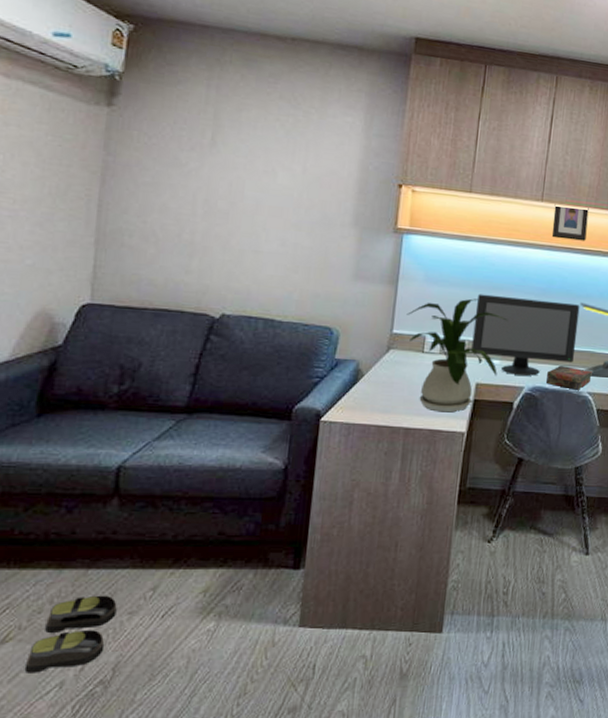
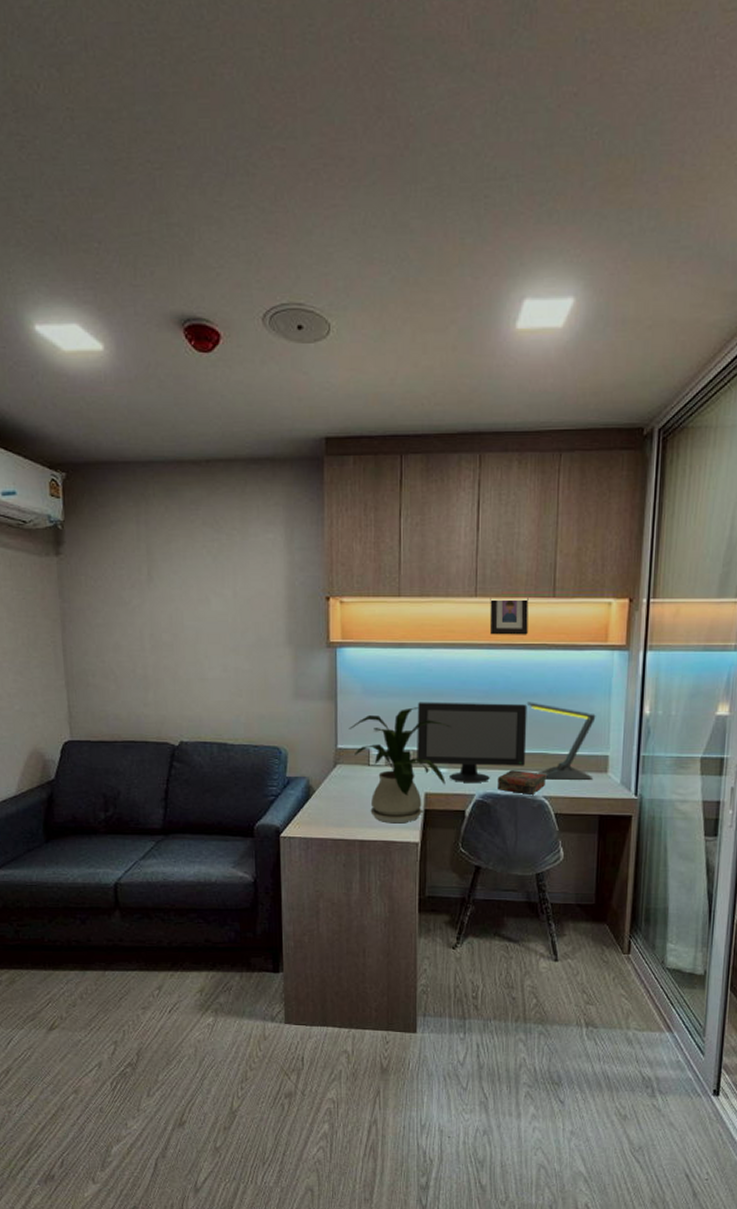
slippers: present [24,595,117,673] -> none [70,992,133,1055]

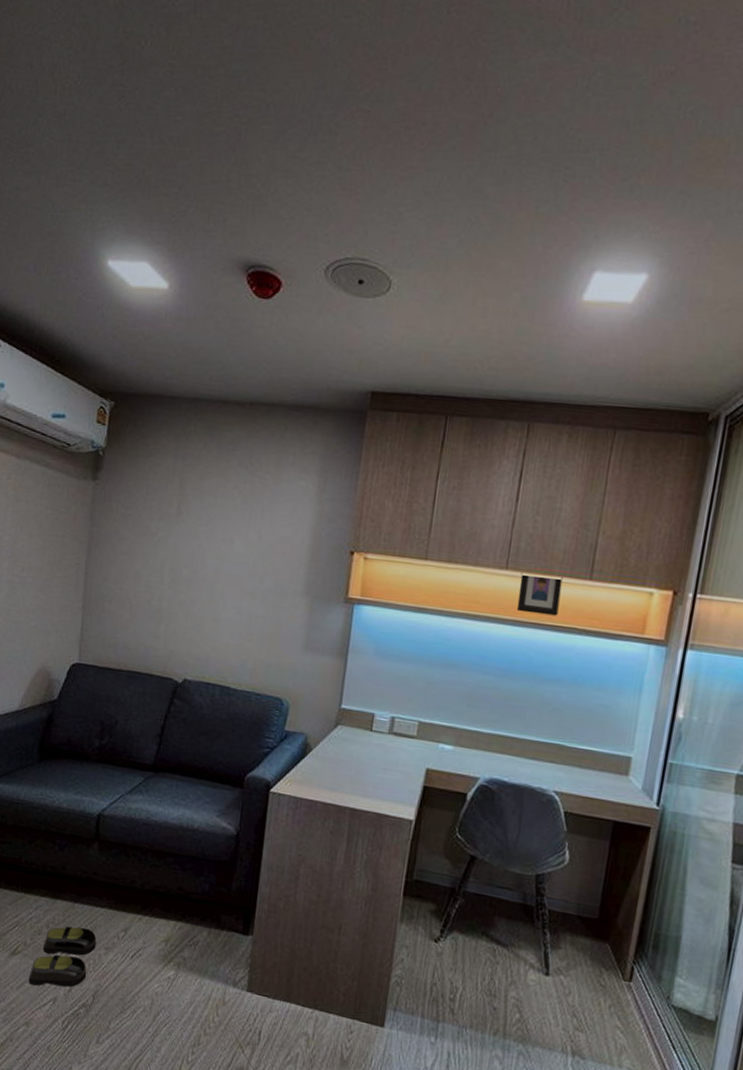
slippers: none [70,992,133,1055] -> present [28,926,97,987]
house plant: present [349,707,452,824] -> none [355,676,464,798]
computer monitor: present [417,702,527,782] -> none [422,671,548,767]
book: present [497,770,547,794] -> none [505,757,560,788]
desk lamp: present [526,702,596,780] -> none [547,686,623,781]

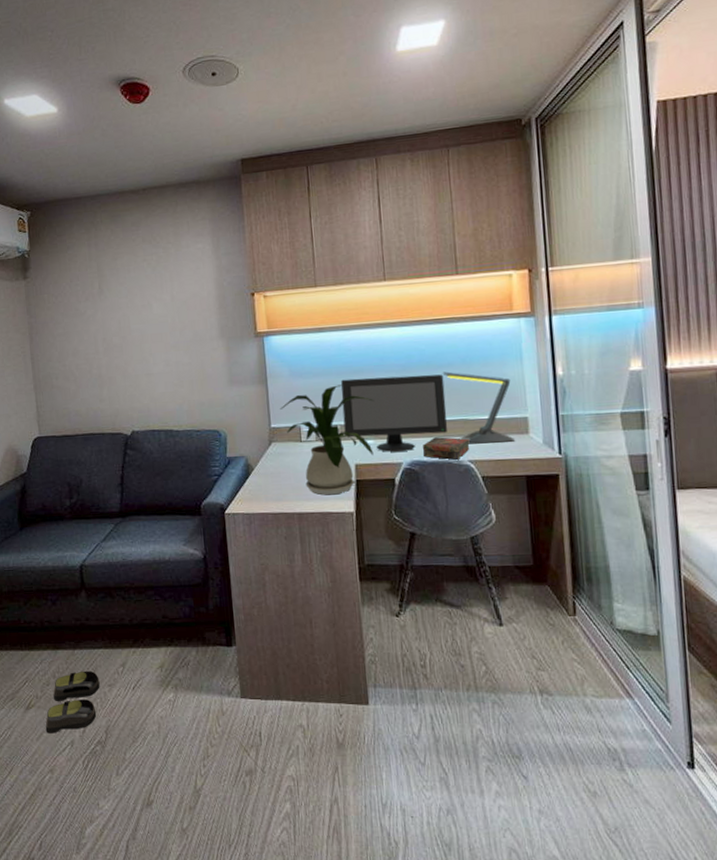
house plant: none [355,676,464,798] -> present [280,385,374,495]
computer monitor: none [422,671,548,767] -> present [341,374,448,452]
book: none [505,757,560,788] -> present [422,437,470,460]
picture frame: present [516,572,563,616] -> none [398,277,436,314]
desk lamp: none [547,686,623,781] -> present [442,371,516,444]

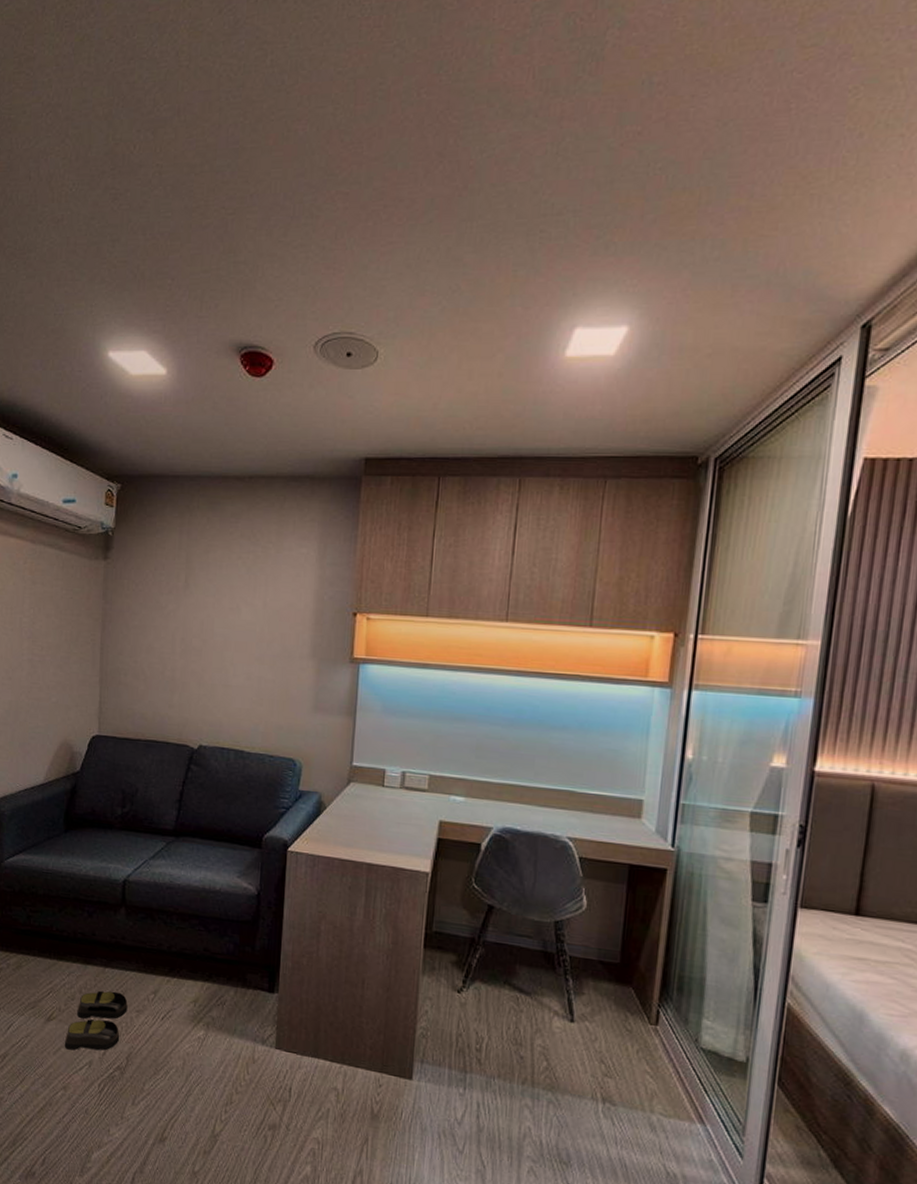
house plant: present [280,385,374,495] -> none [365,730,472,851]
computer monitor: present [341,374,448,452] -> none [433,725,555,816]
book: present [422,437,470,460] -> none [517,805,572,834]
desk lamp: present [442,371,516,444] -> none [554,734,631,825]

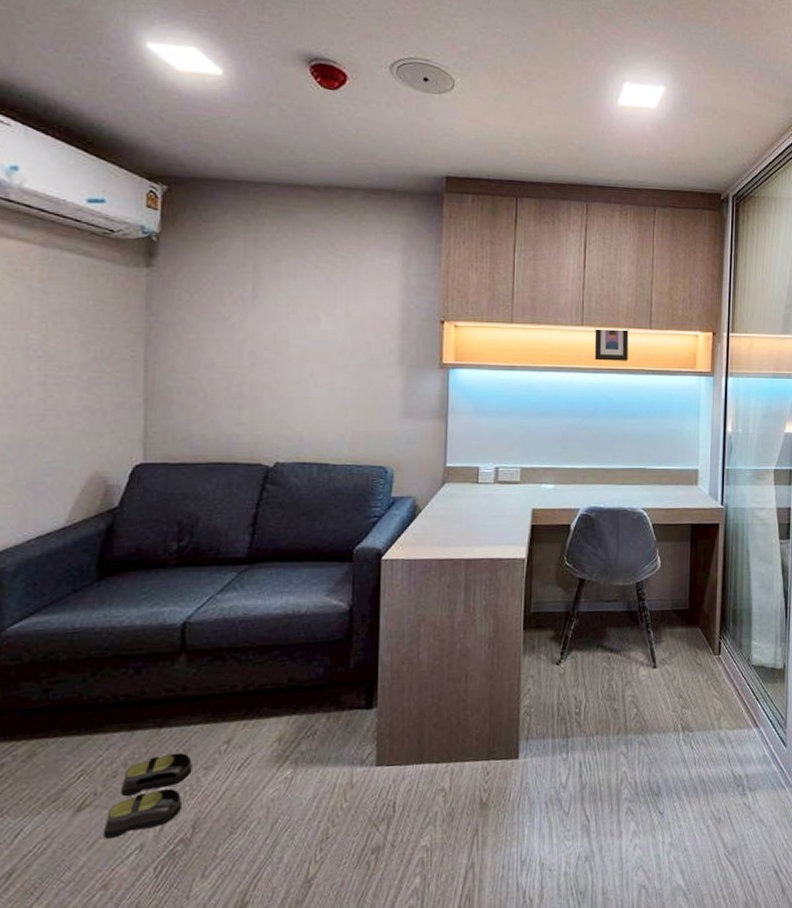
picture frame: none [519,623,563,664] -> present [594,327,629,361]

